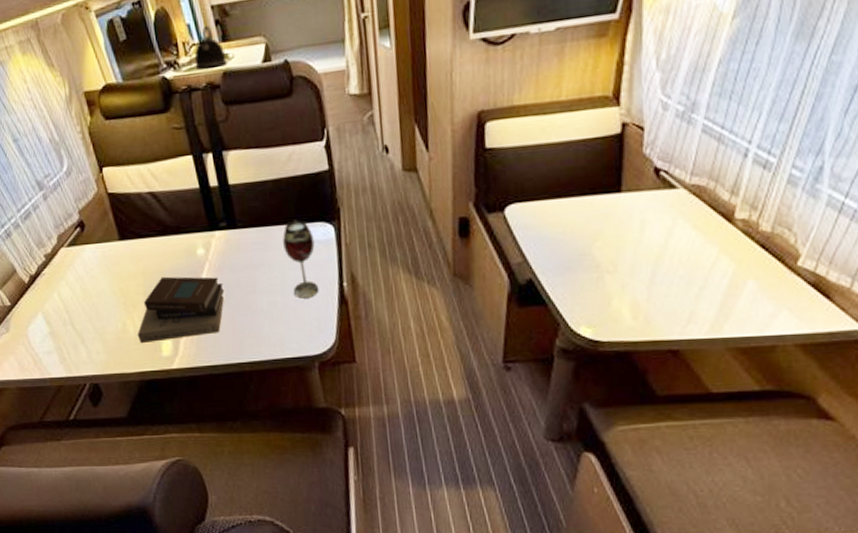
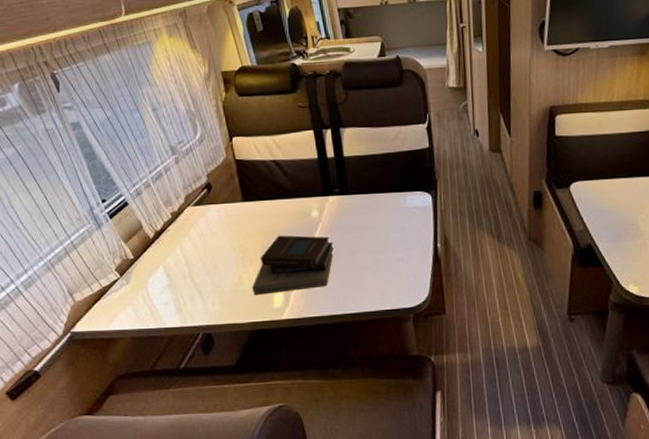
kettle: present [195,25,227,69] -> none [321,23,348,59]
wineglass: present [282,219,319,299] -> none [387,188,417,257]

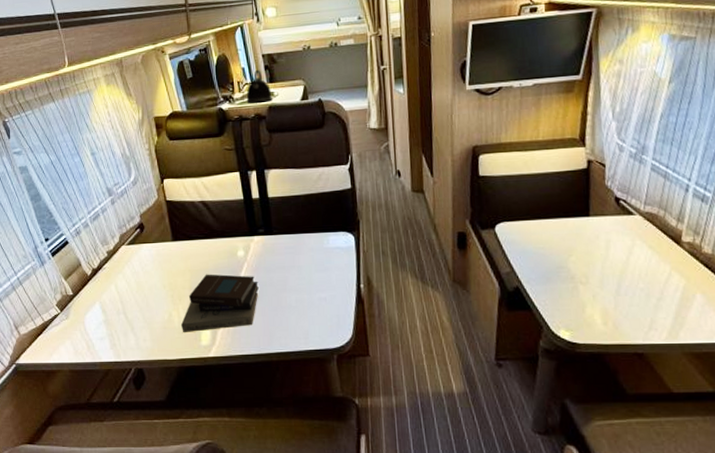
kettle: none [321,23,348,59] -> present [246,69,272,103]

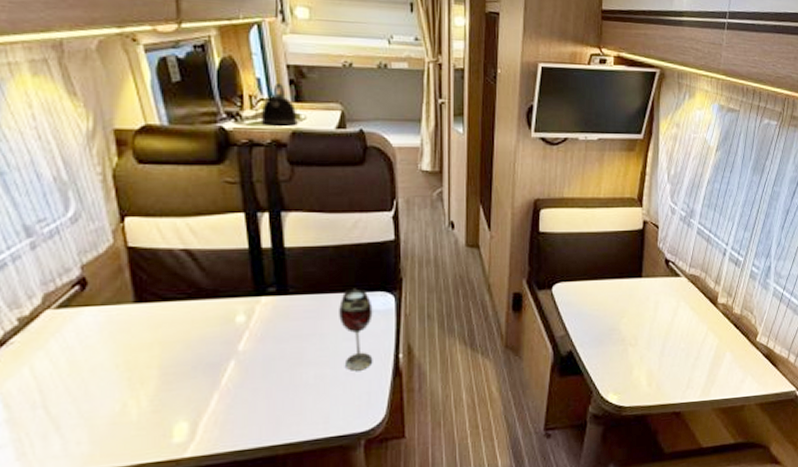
books: present [180,274,259,333] -> none [140,346,264,429]
wineglass: none [311,229,340,297] -> present [339,288,373,371]

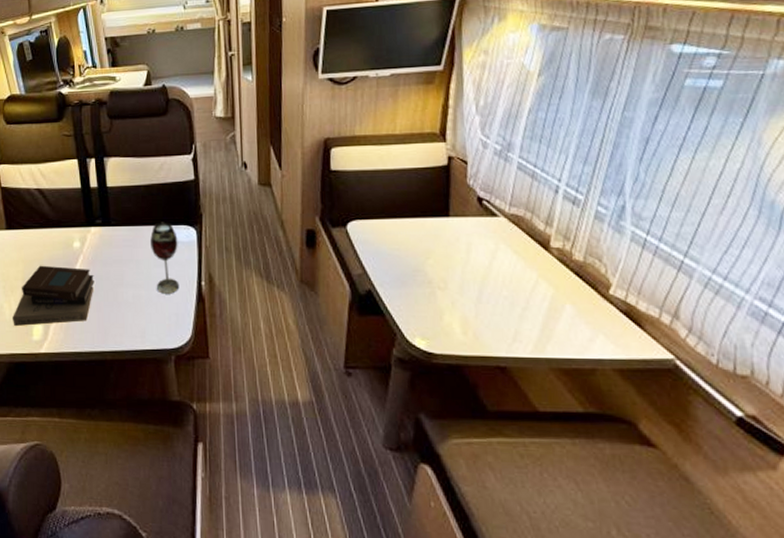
books: none [140,346,264,429] -> present [11,265,94,327]
kettle: present [261,82,298,126] -> none [87,52,114,88]

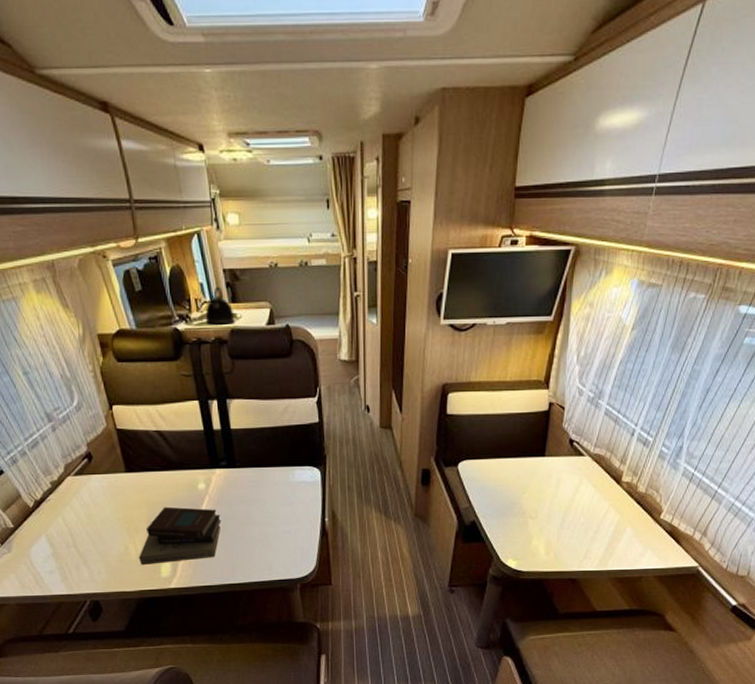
kettle: none [87,52,114,88] -> present [205,286,235,325]
wineglass: present [150,222,180,294] -> none [276,463,304,530]

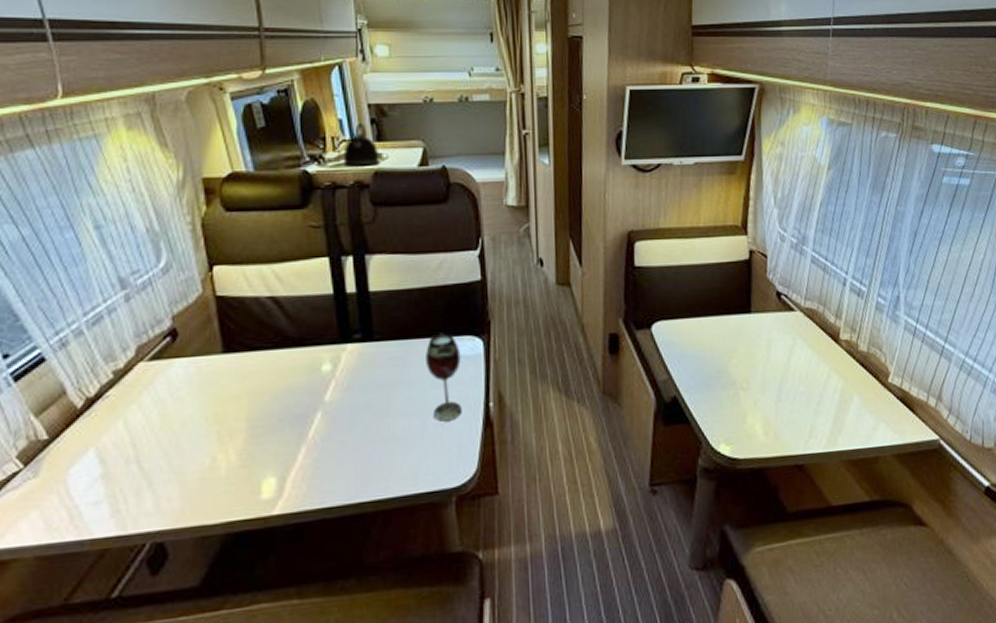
books: present [138,506,221,566] -> none [229,397,351,485]
wineglass: none [276,463,304,530] -> present [426,332,462,422]

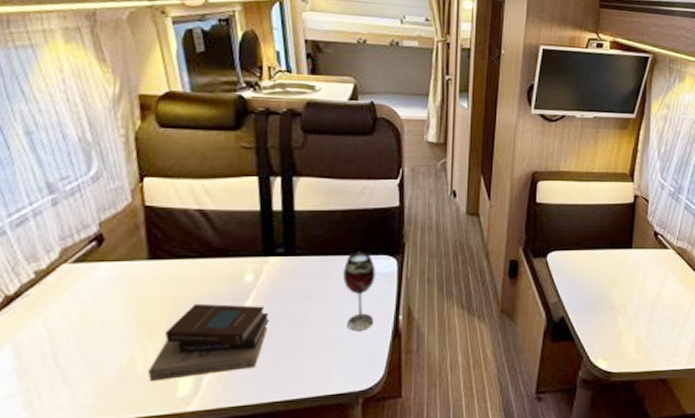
books: none [229,397,351,485] -> present [147,303,269,383]
kettle: present [343,122,380,166] -> none [278,56,313,97]

